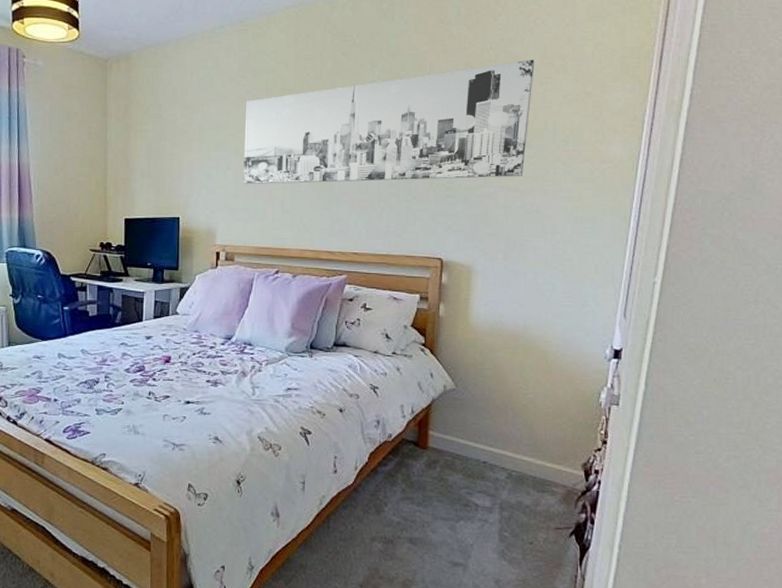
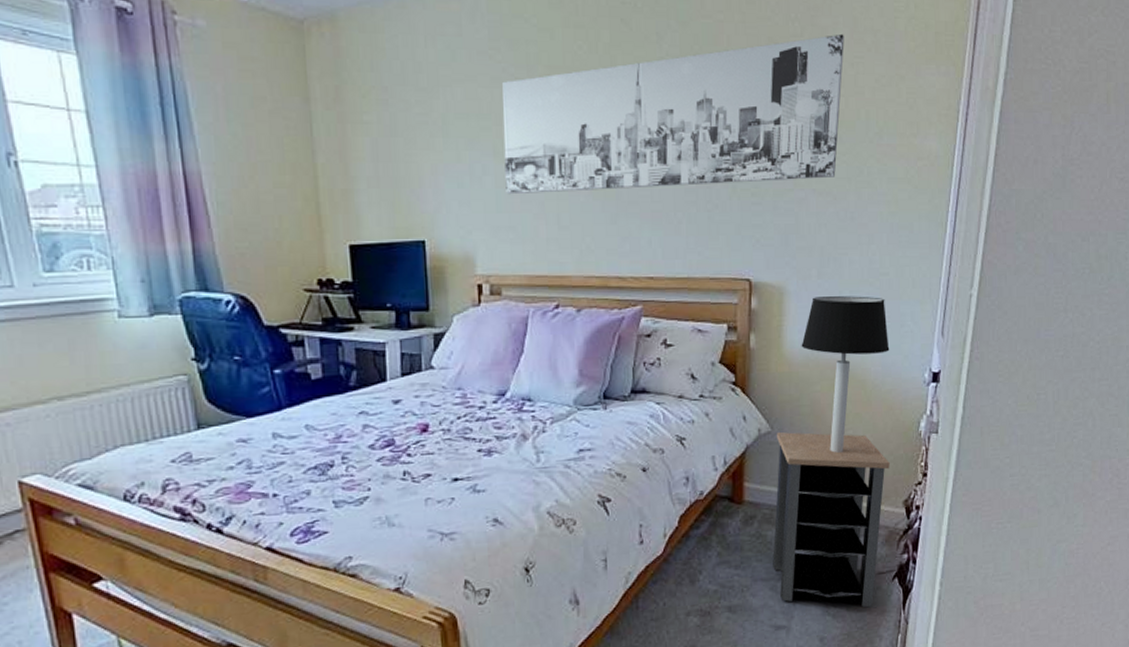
side table: none [453,390,569,559] -> present [773,432,890,608]
table lamp: none [486,276,571,414] -> present [801,296,890,453]

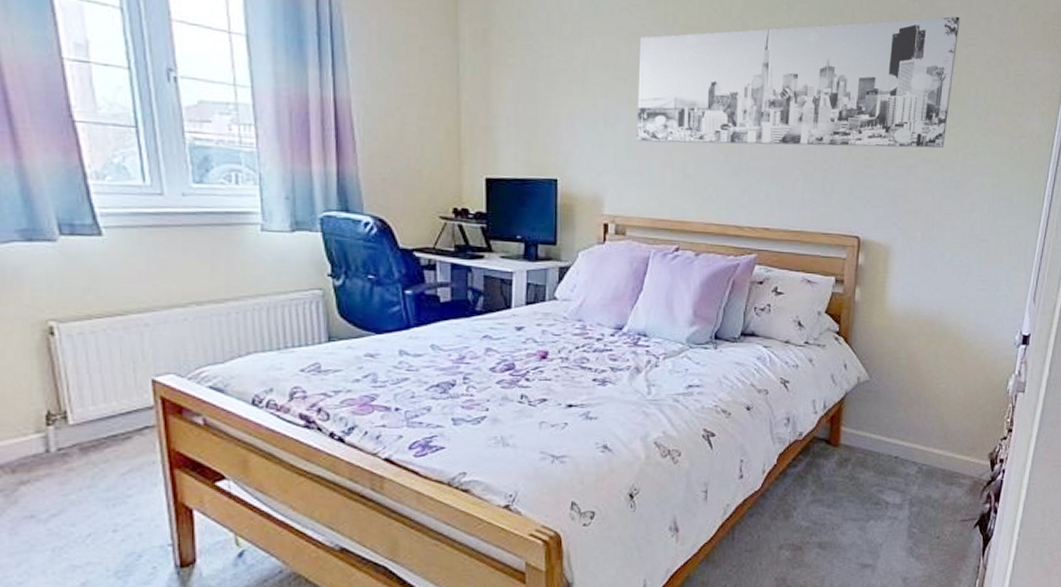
side table: present [773,432,890,608] -> none [863,382,978,553]
table lamp: present [801,296,890,453] -> none [902,257,985,404]

